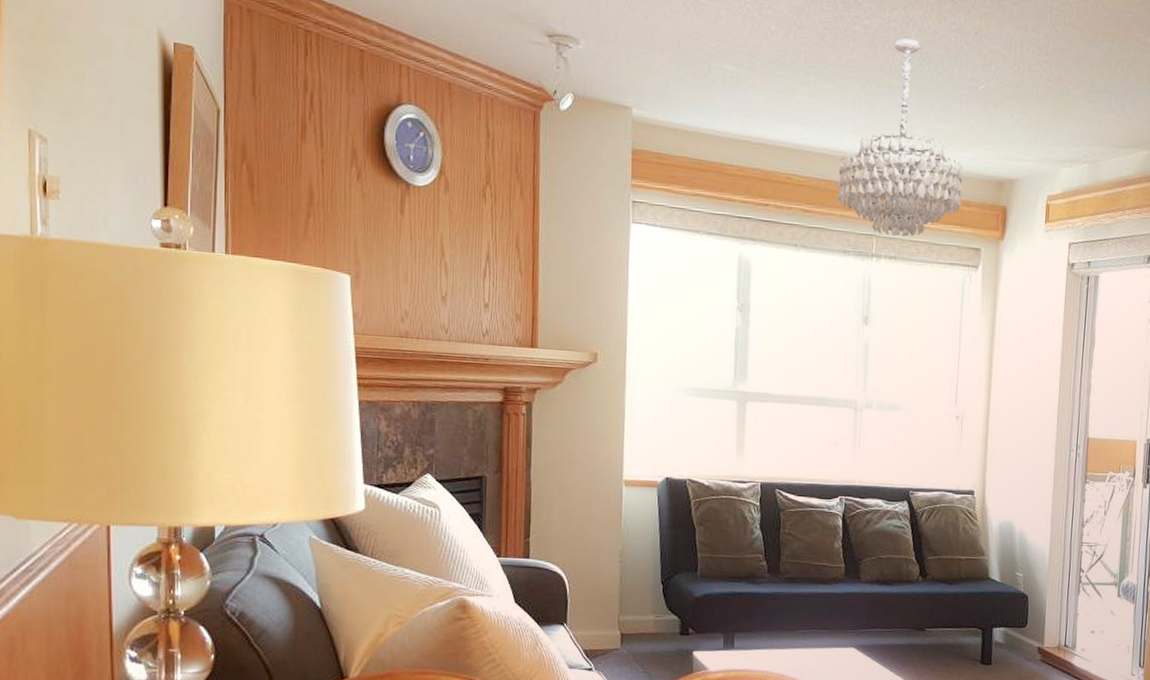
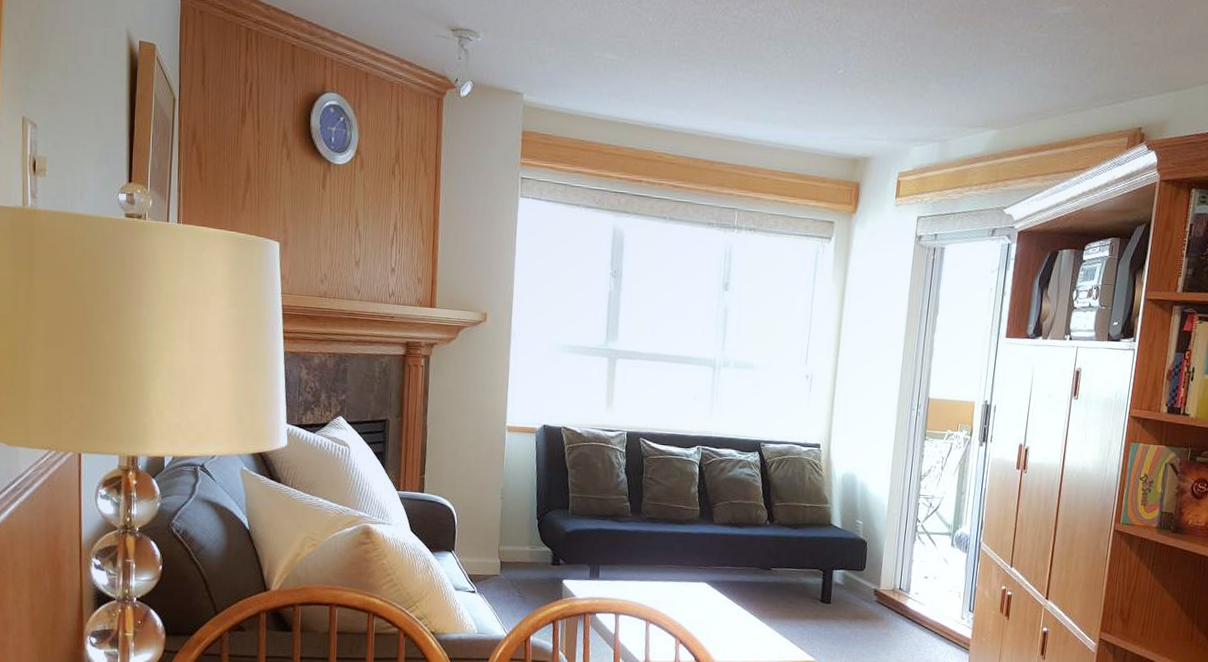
chandelier: present [837,38,963,237] -> none [703,27,820,211]

